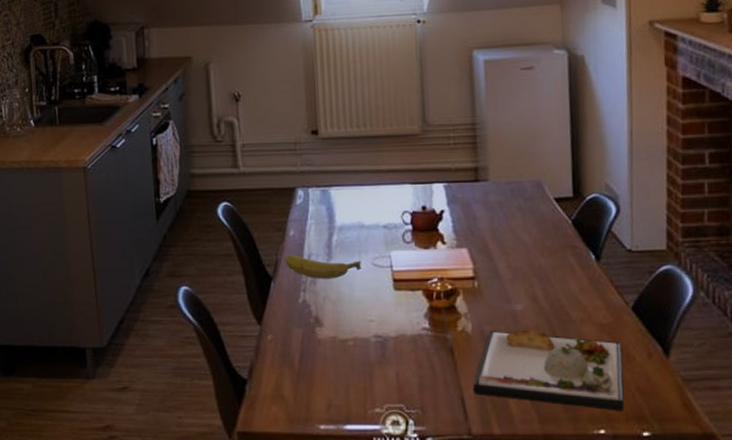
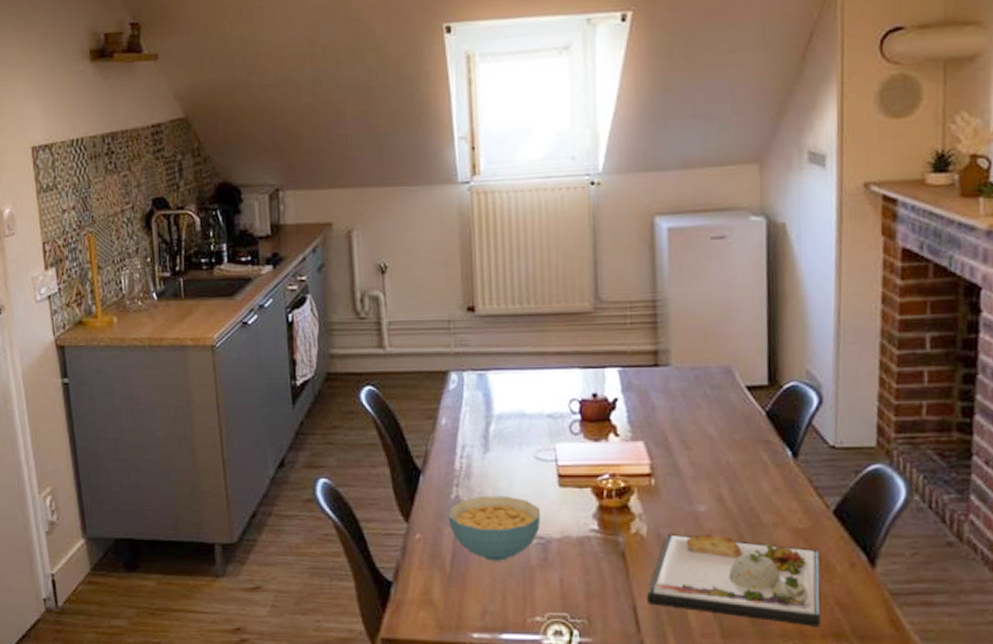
fruit: present [285,254,362,279] -> none [436,444,522,473]
cereal bowl: none [296,299,379,359] -> present [448,496,541,561]

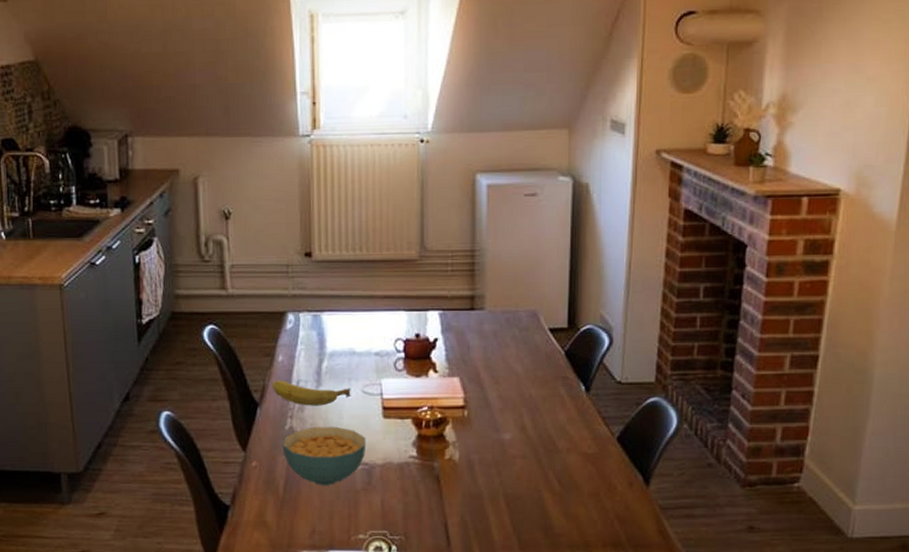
fruit: none [436,444,522,473] -> present [272,379,351,406]
dinner plate: present [646,534,821,627] -> none [456,459,604,538]

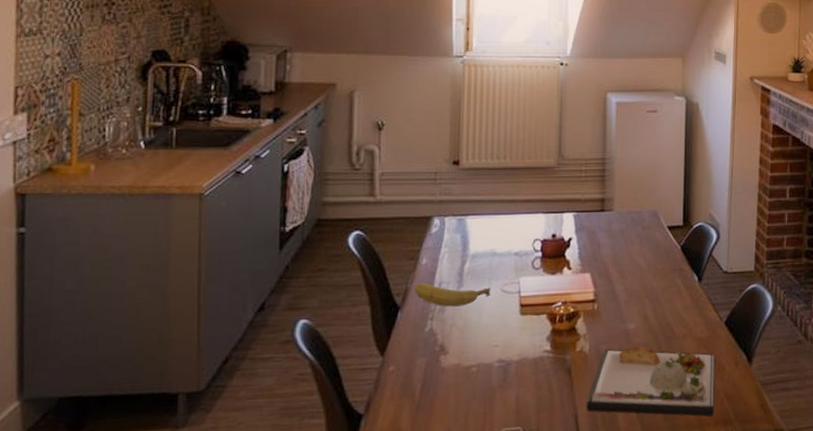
cereal bowl: present [282,426,367,485] -> none [421,325,504,386]
dinner plate: none [456,459,604,538] -> present [586,347,715,417]

